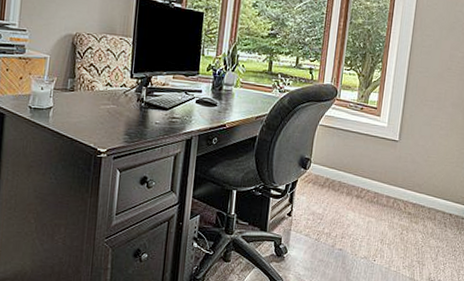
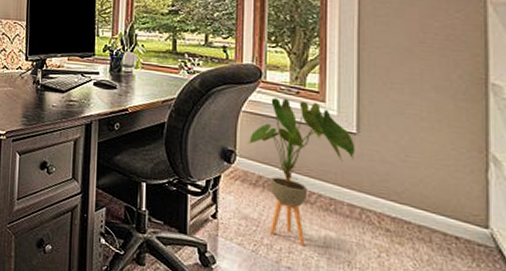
house plant: none [321,113,397,230] -> present [248,98,356,245]

